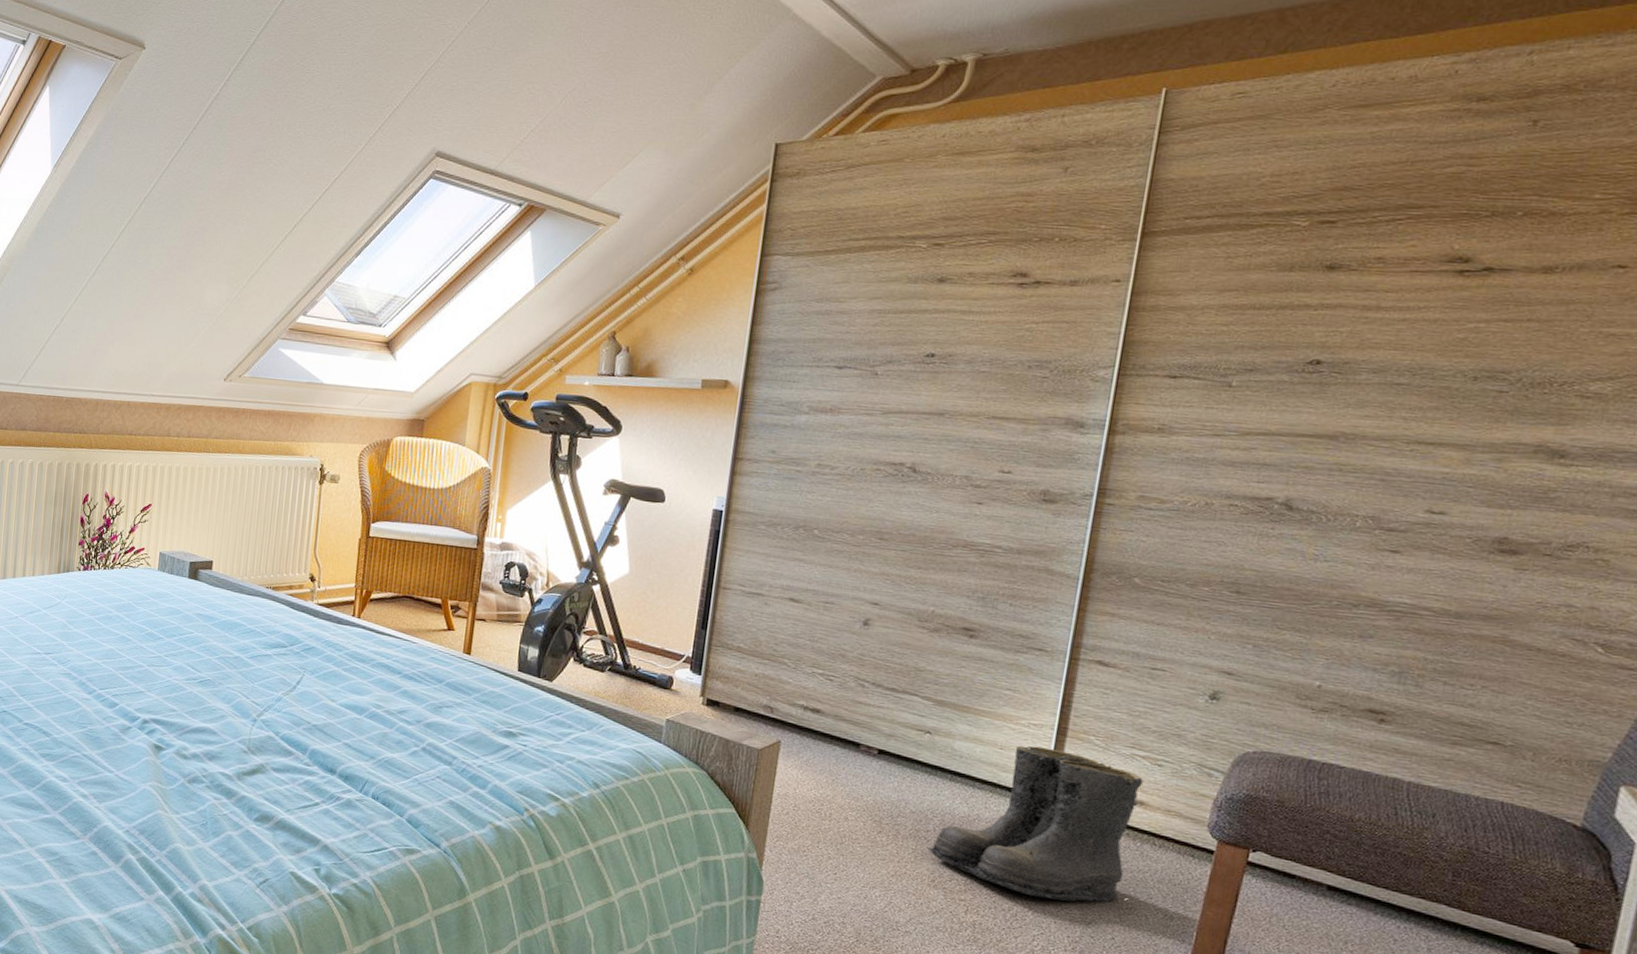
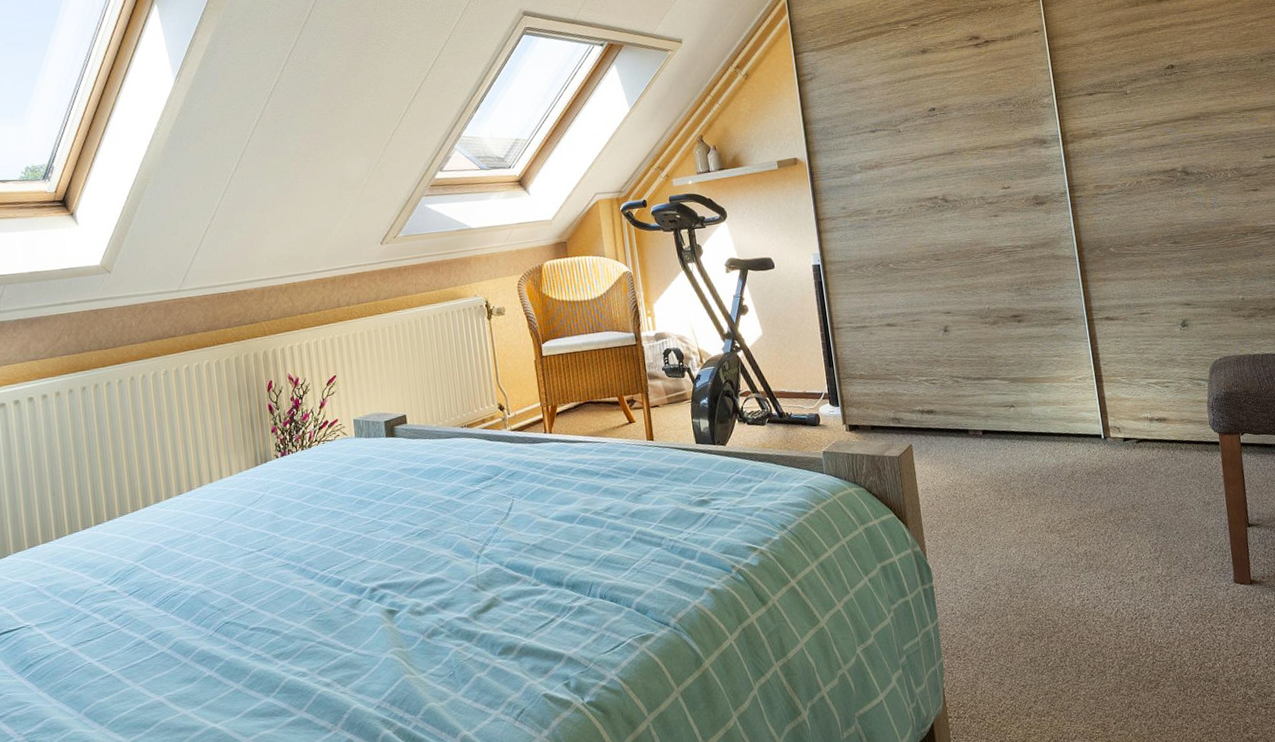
boots: present [929,745,1143,903] -> none [1039,394,1176,518]

